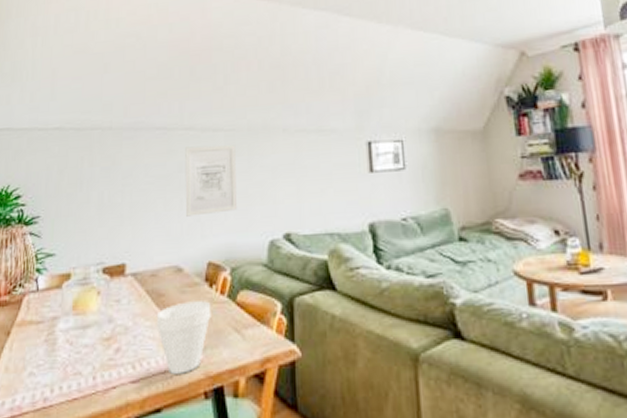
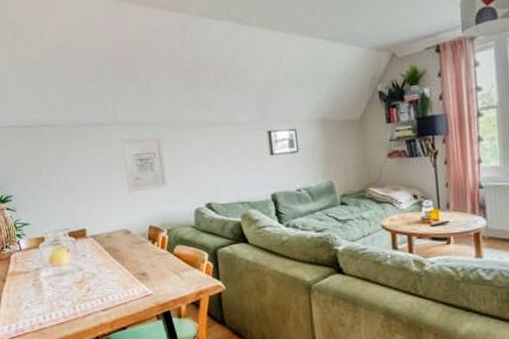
cup: present [156,301,211,374] -> none [114,253,156,304]

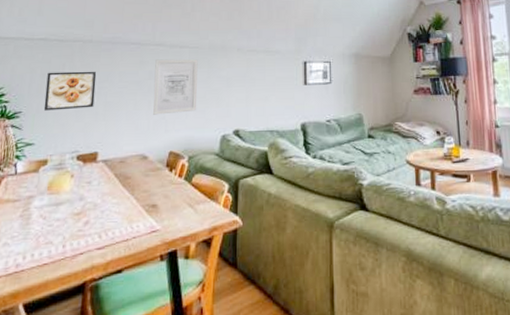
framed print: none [26,154,74,194] -> present [43,71,97,111]

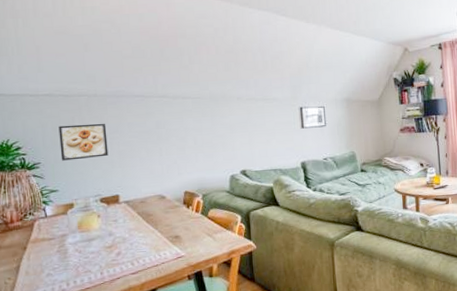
wall art: present [153,59,198,115] -> none [161,109,205,160]

